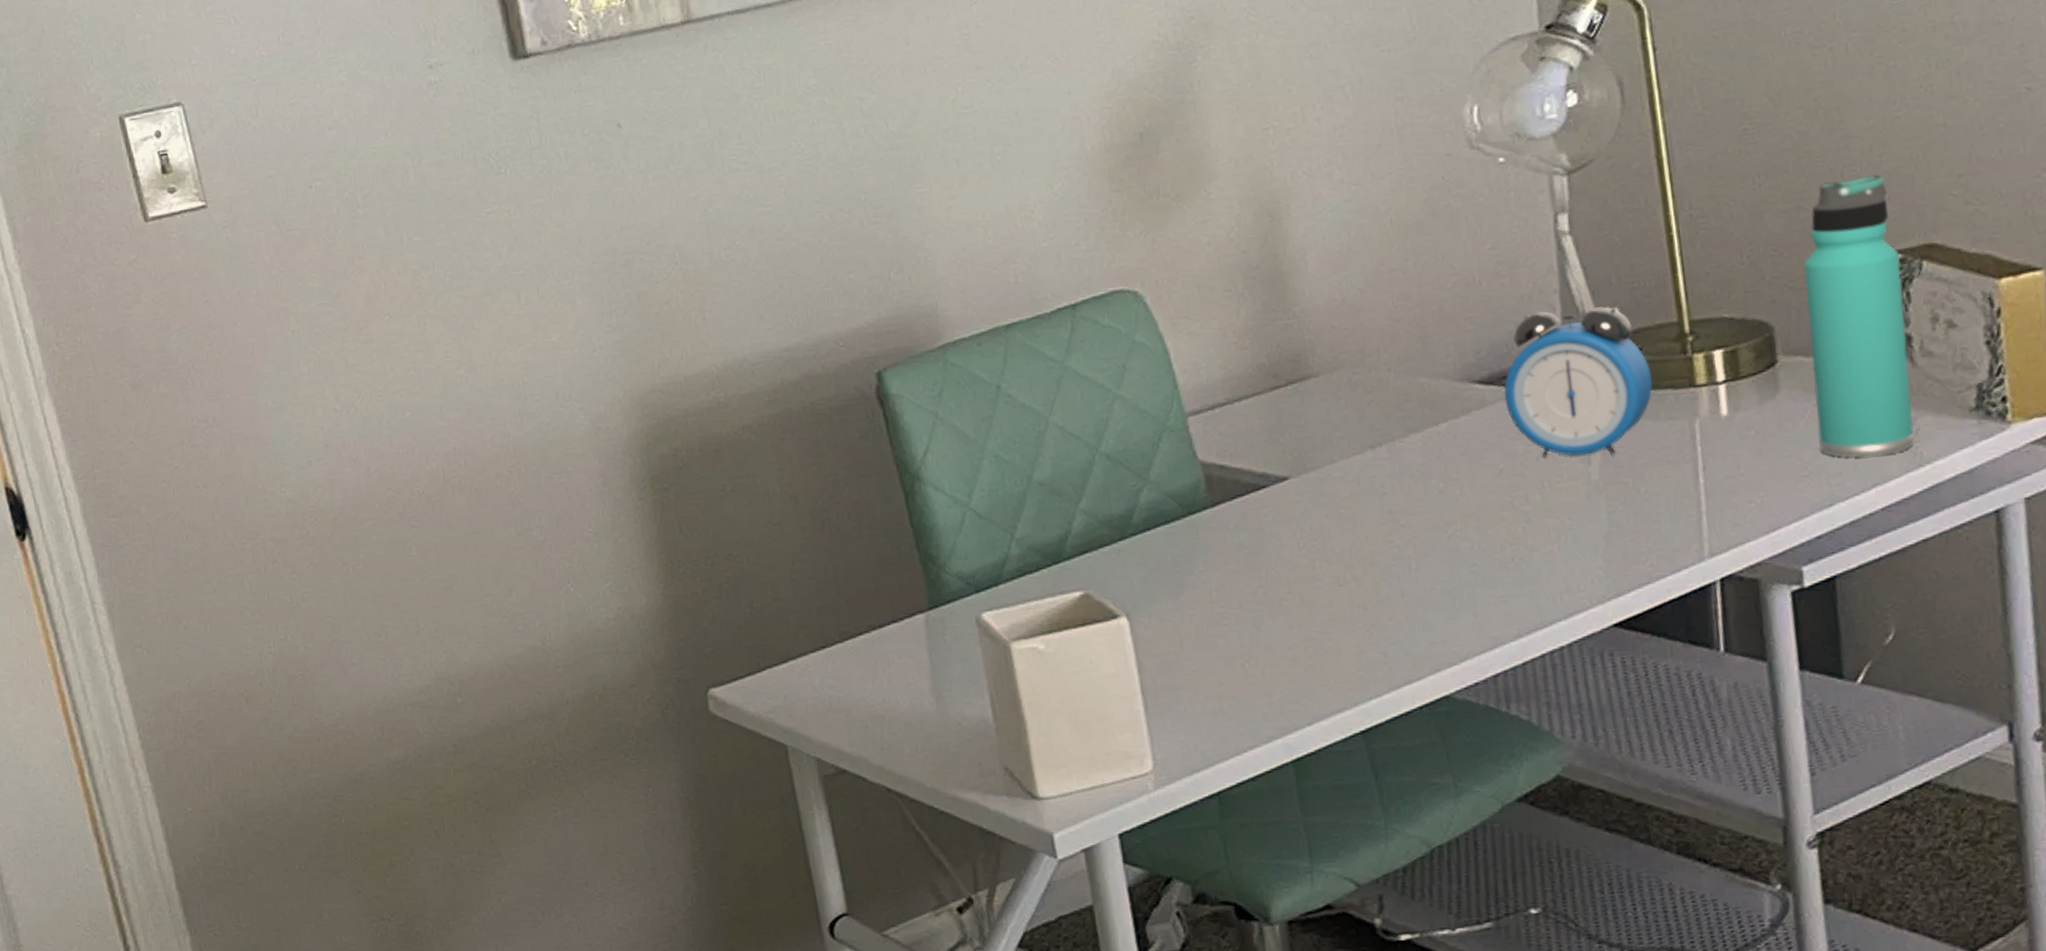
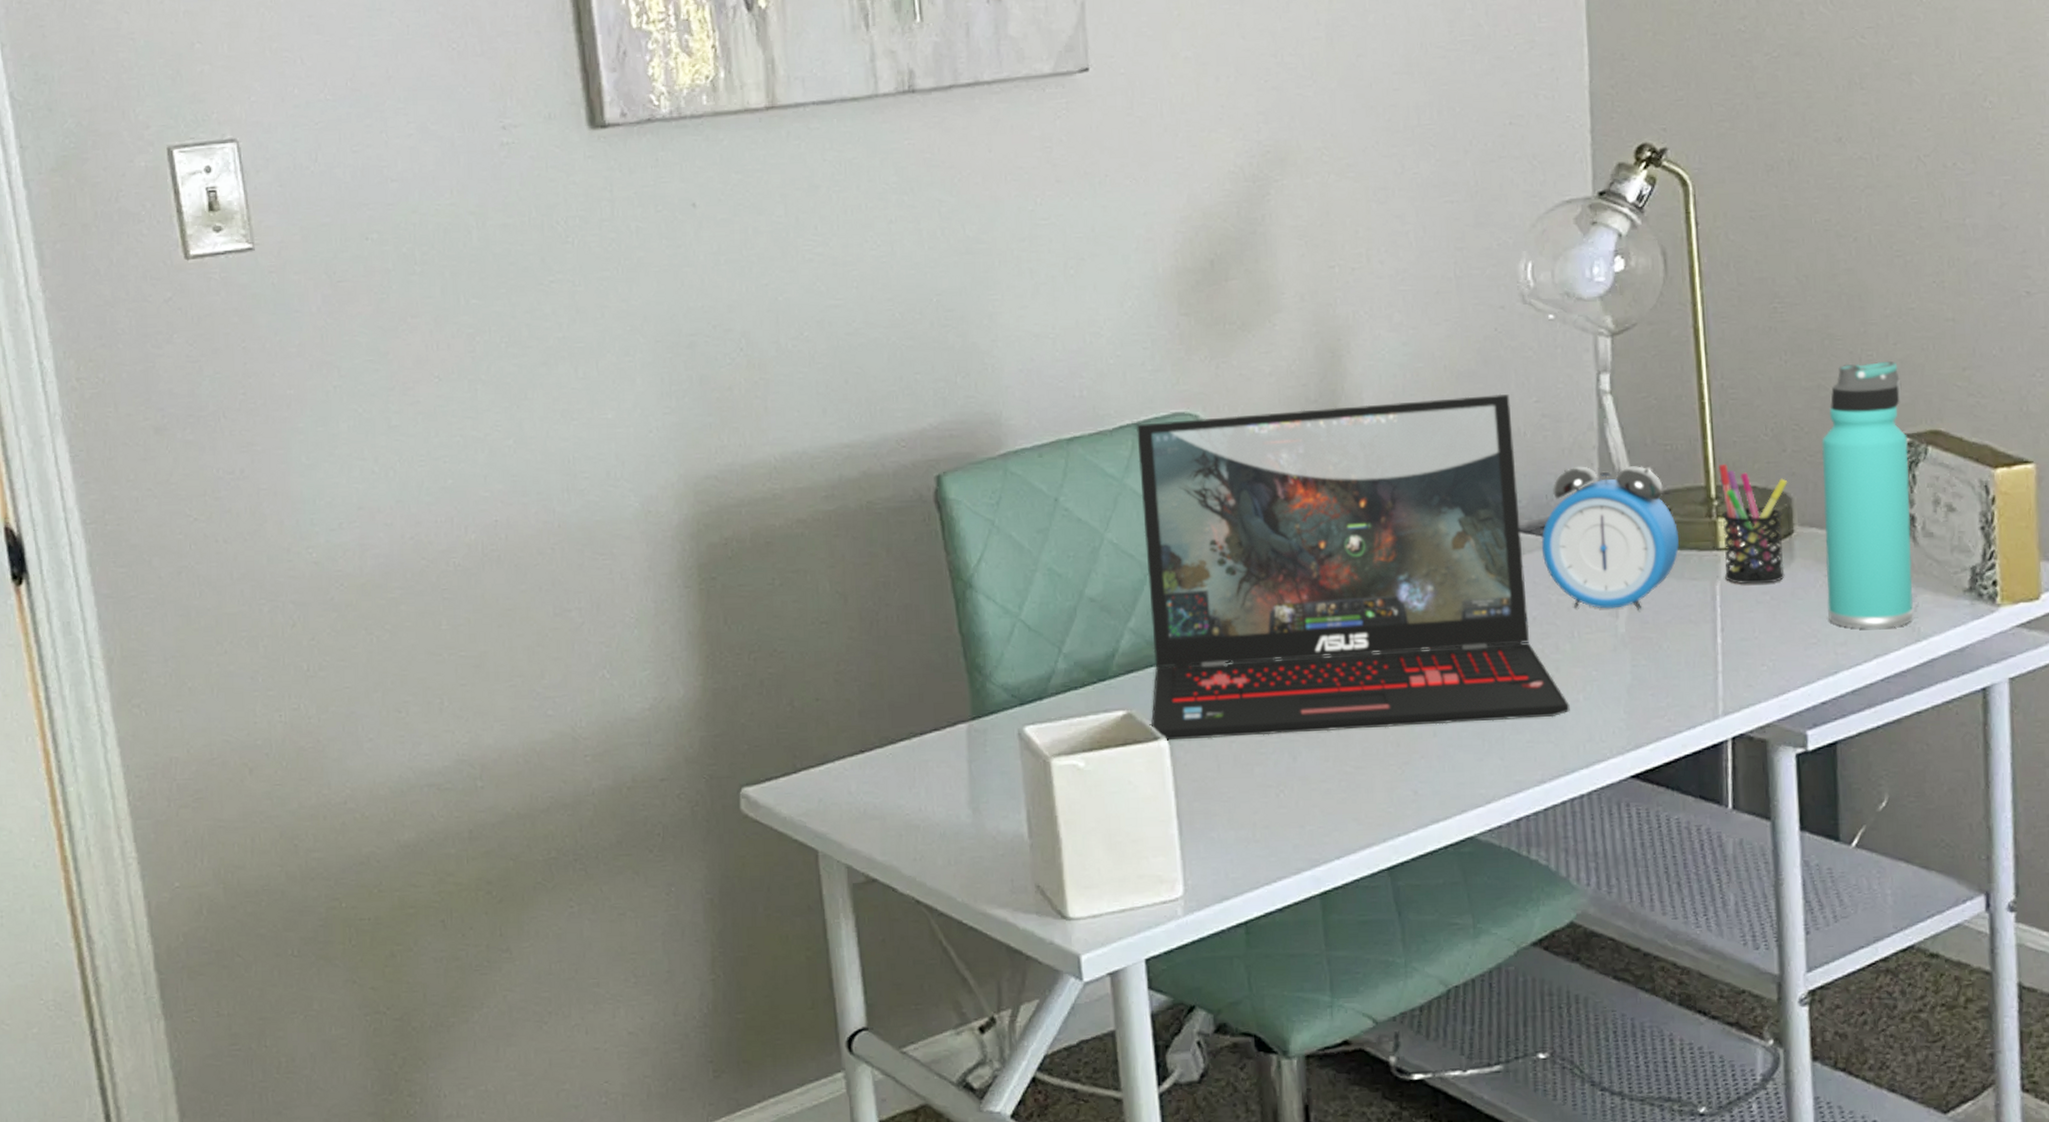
laptop: none [1074,244,1544,619] -> present [1136,394,1570,741]
pen holder: none [1691,296,1770,421] -> present [1718,463,1788,584]

